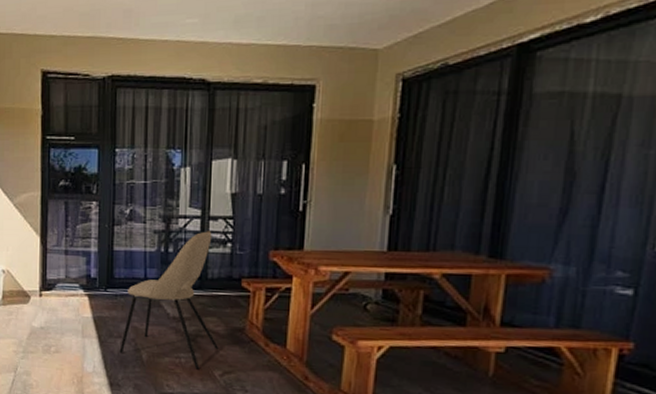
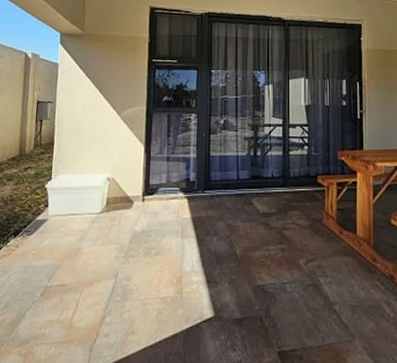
dining chair: present [119,231,219,370] -> none [216,136,303,260]

